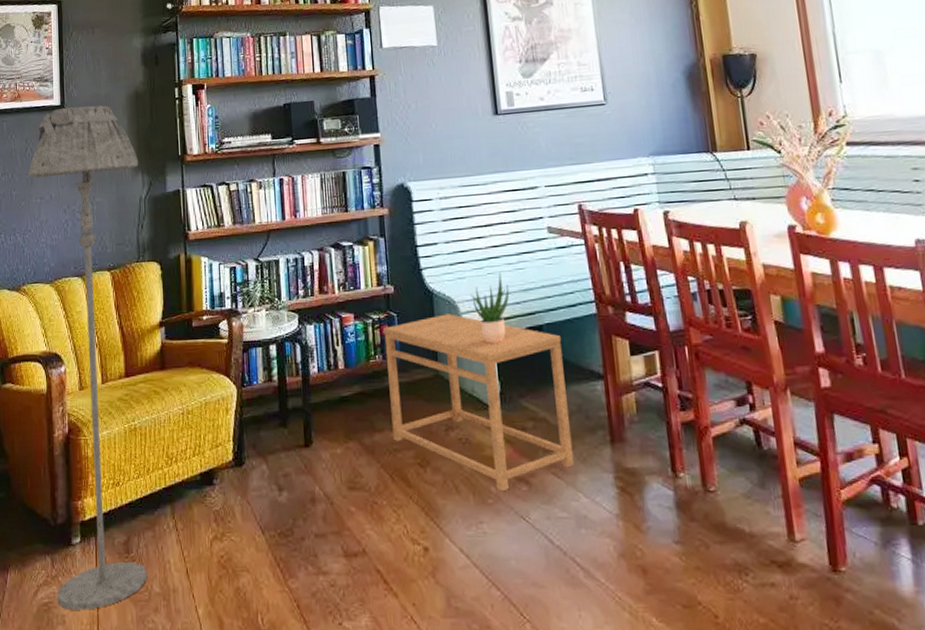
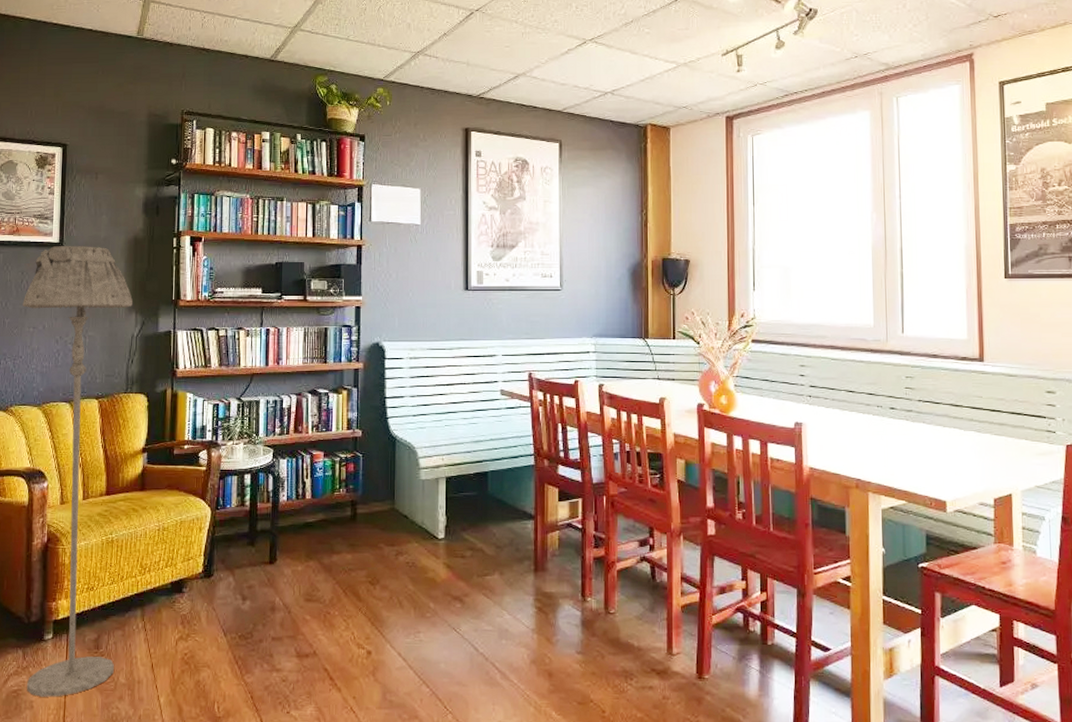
side table: present [383,314,575,491] -> none [349,457,503,607]
potted plant: present [470,272,510,345] -> none [428,425,463,485]

